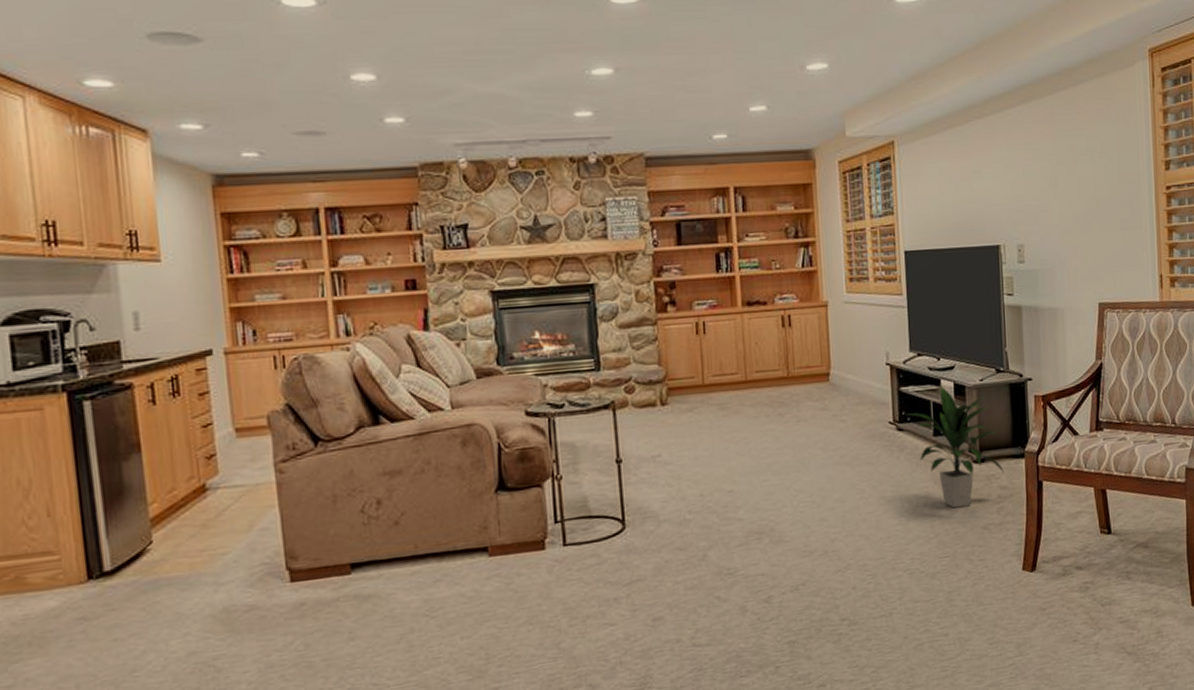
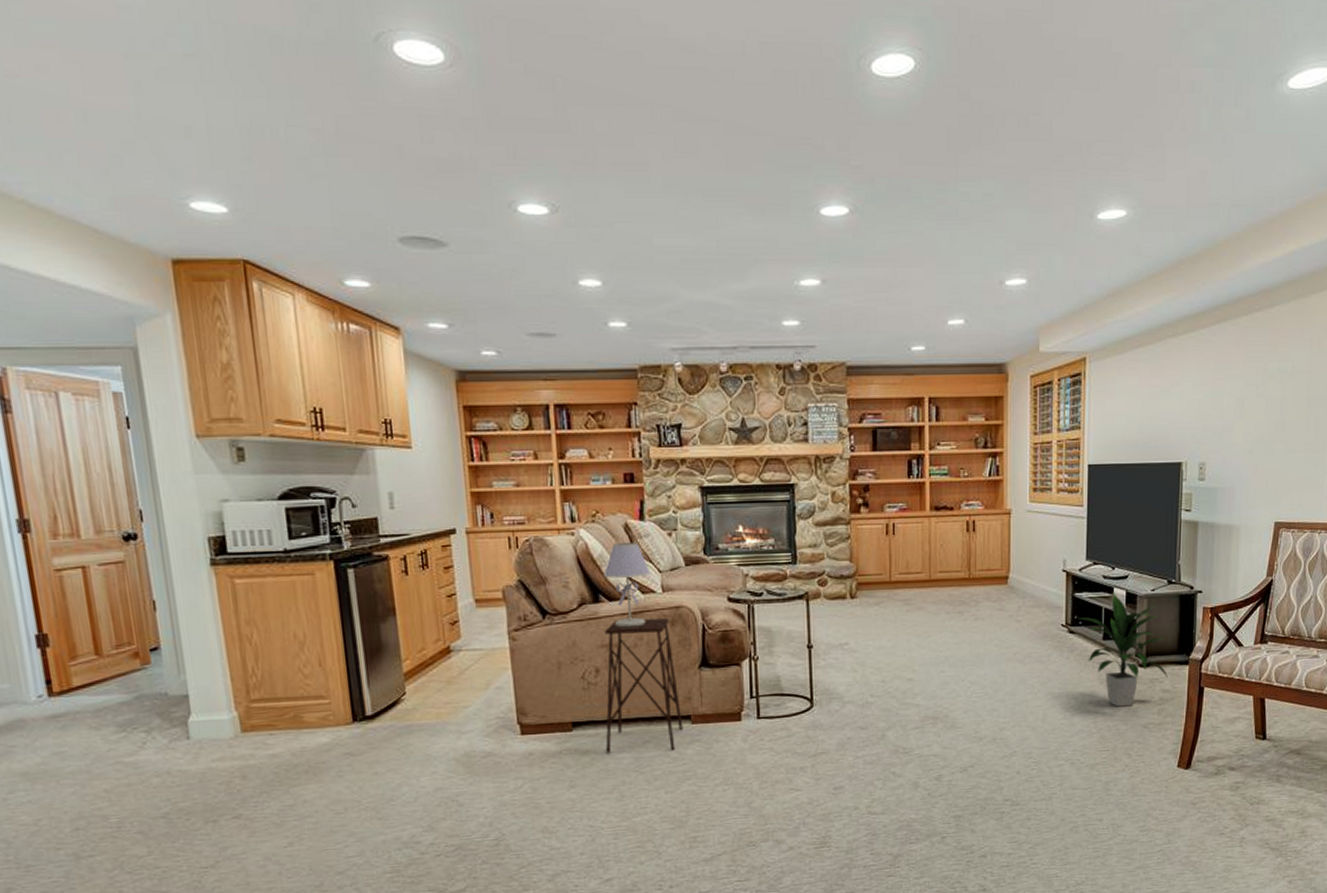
table lamp: none [383,355,438,452] -> present [603,542,650,628]
side table: none [385,438,479,598] -> present [604,618,683,754]

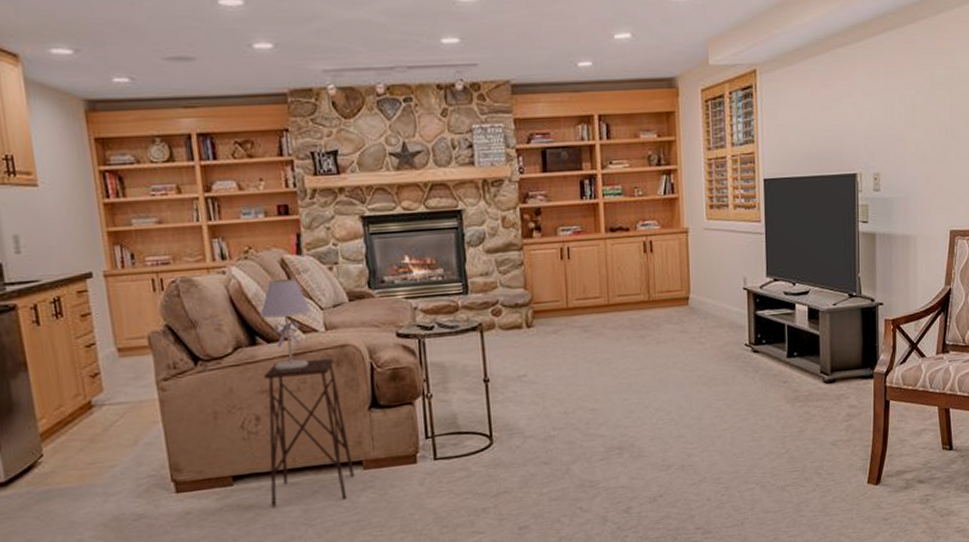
indoor plant: present [1079,593,1168,707] -> none [762,309,853,426]

